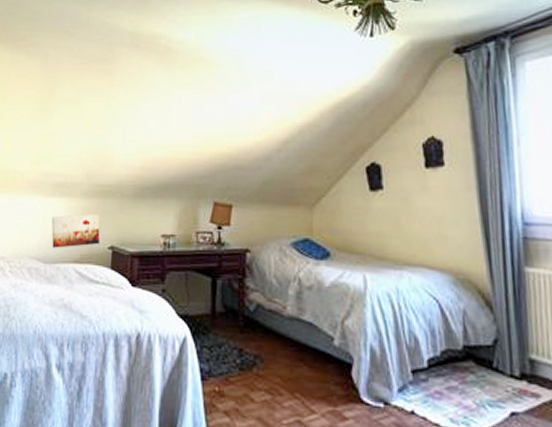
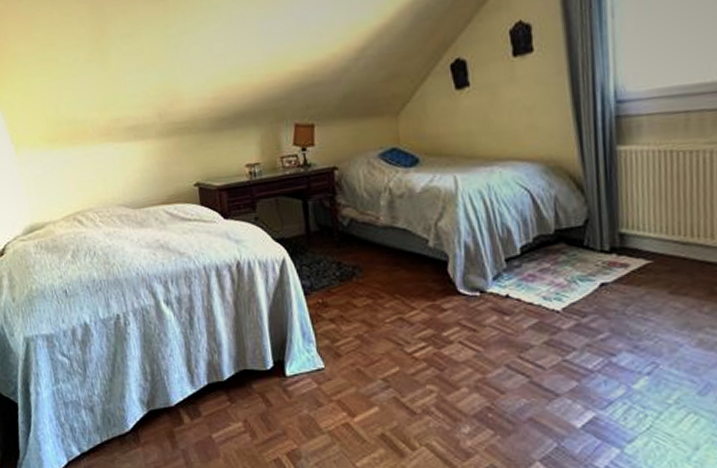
wall art: present [51,214,100,248] -> none [132,153,185,193]

